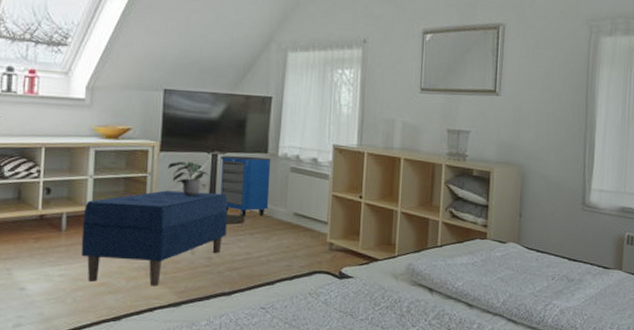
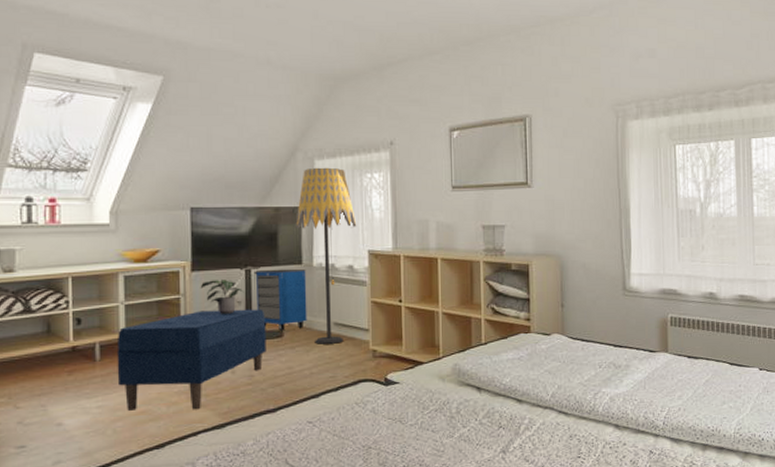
floor lamp: none [264,59,324,234] -> present [296,167,357,344]

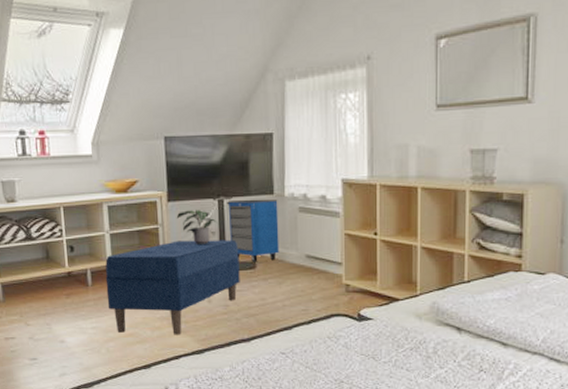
floor lamp: present [296,167,357,344] -> none [266,88,330,277]

